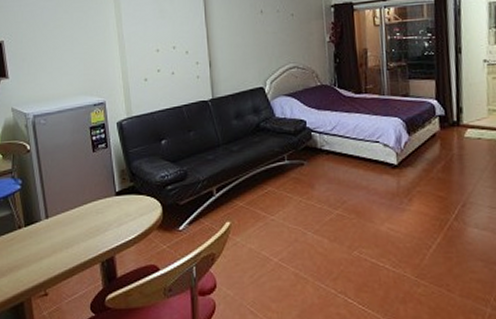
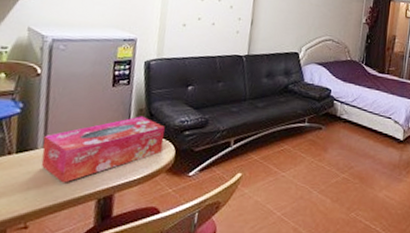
tissue box: none [44,177,150,250] -> present [41,116,165,183]

